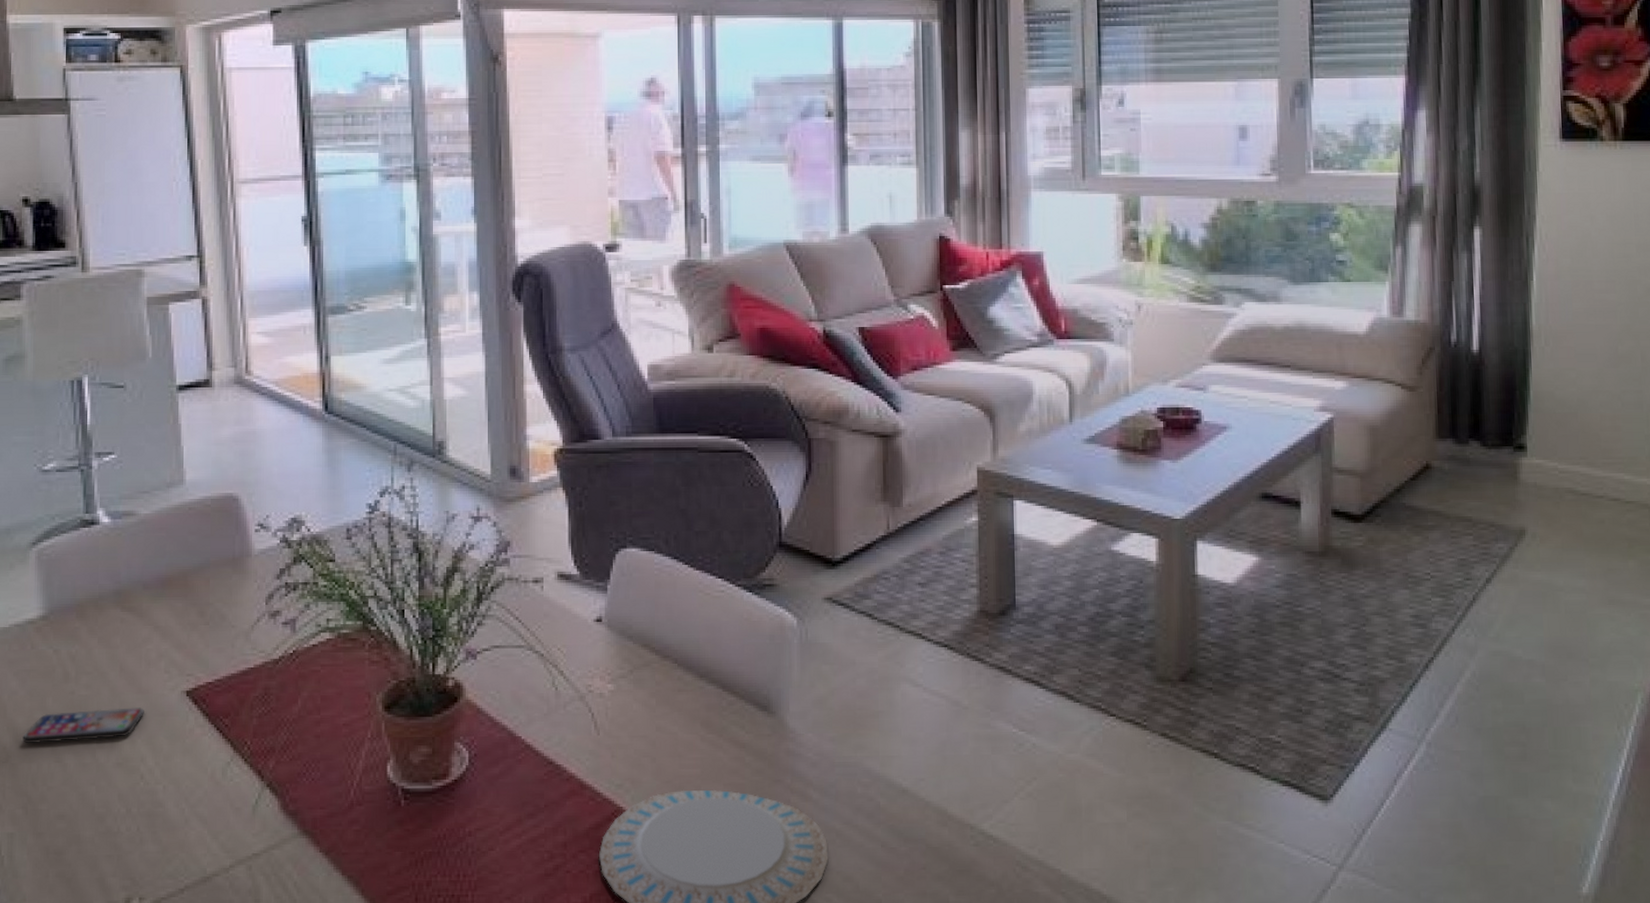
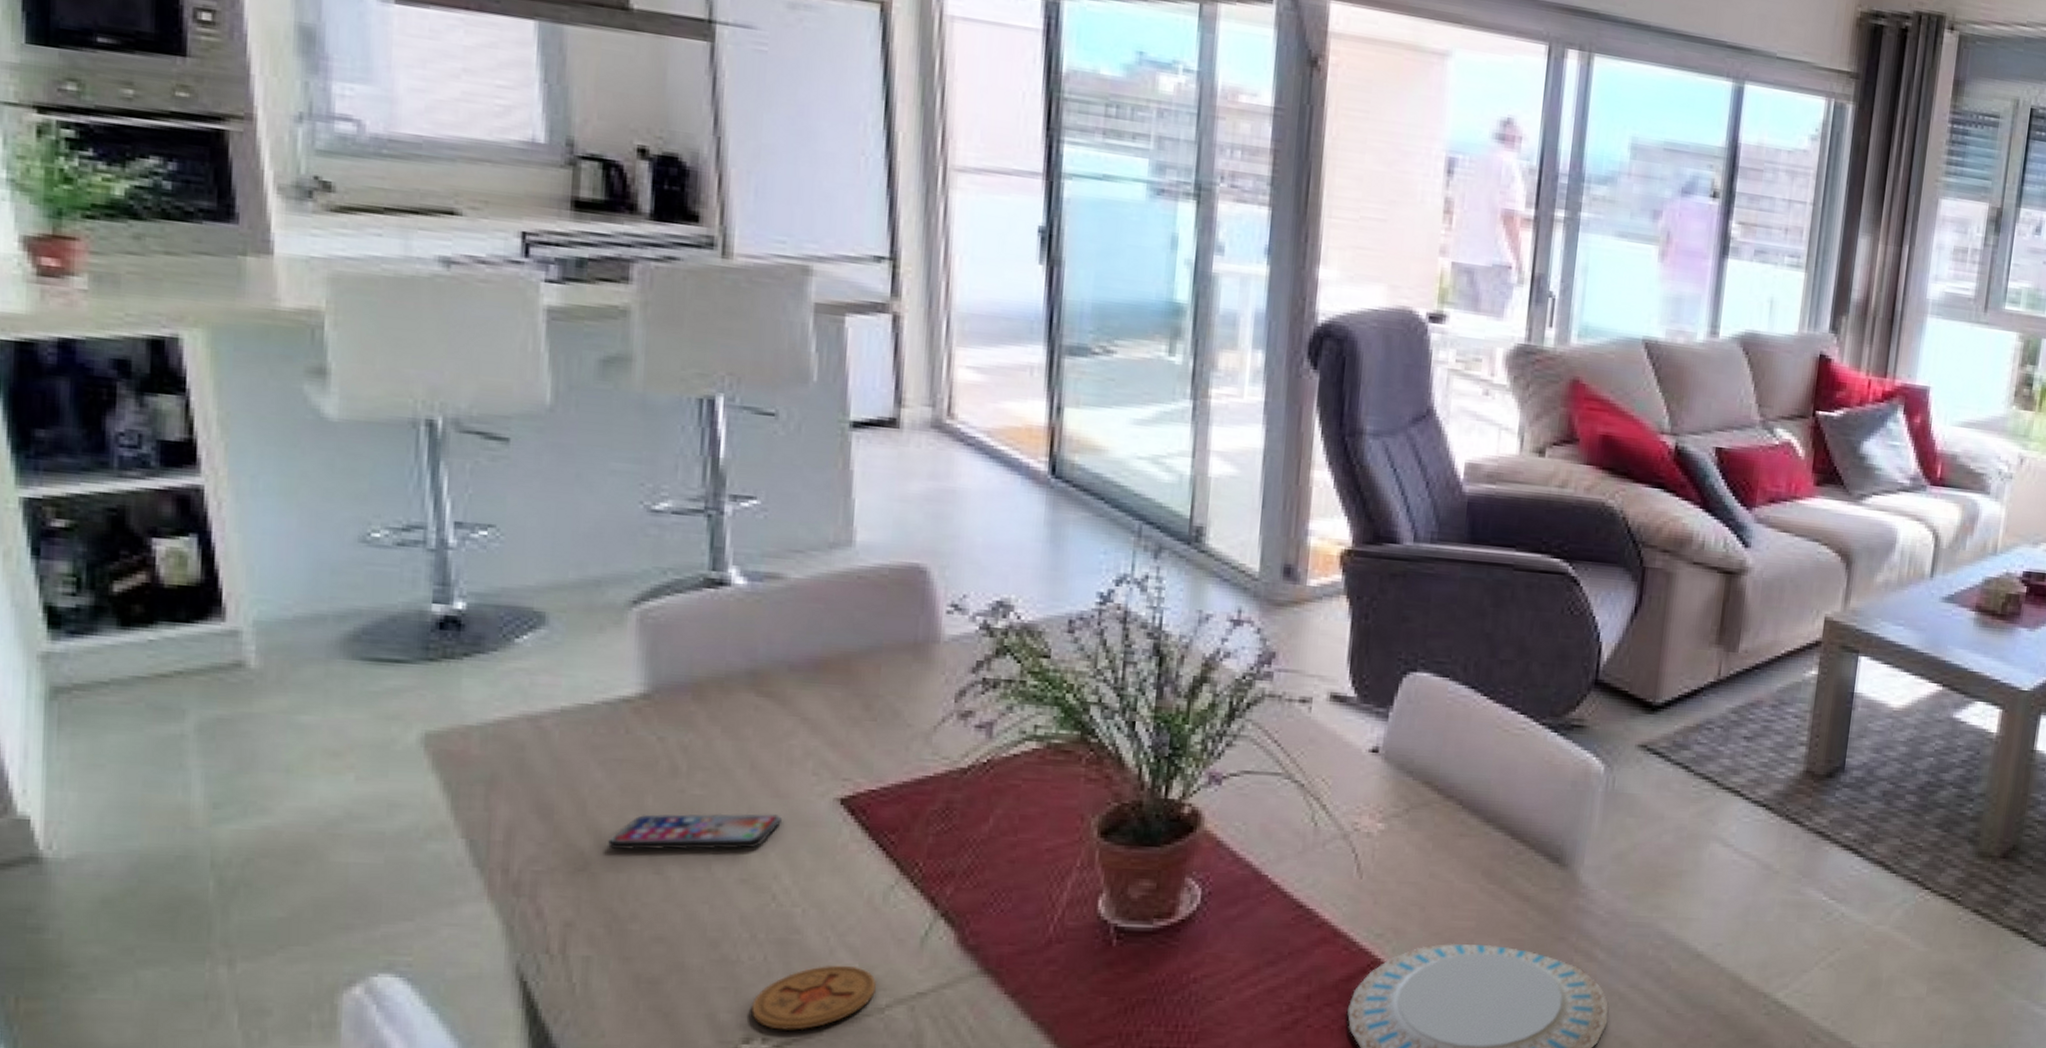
coaster: none [130,832,221,890] -> present [751,965,876,1031]

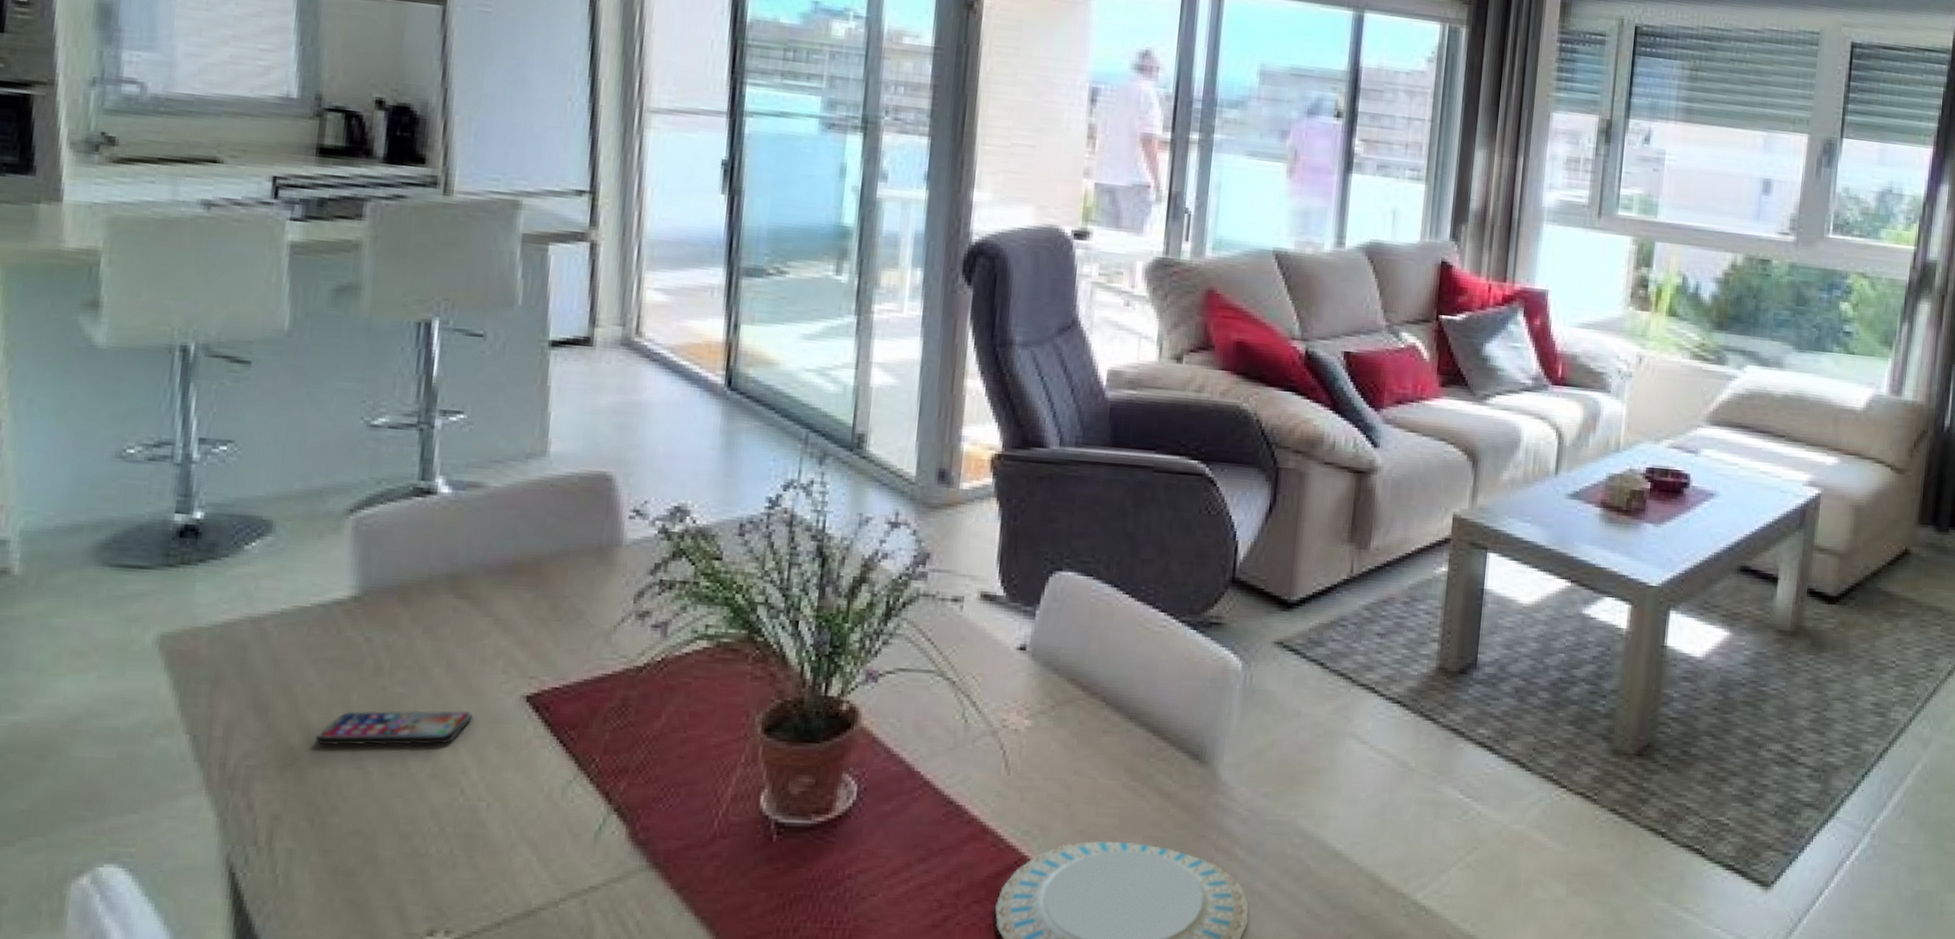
coaster: present [751,965,876,1031] -> none [436,858,552,923]

